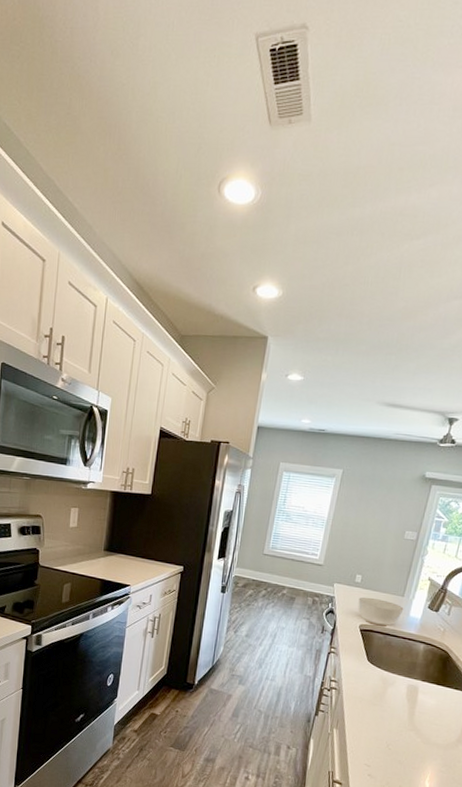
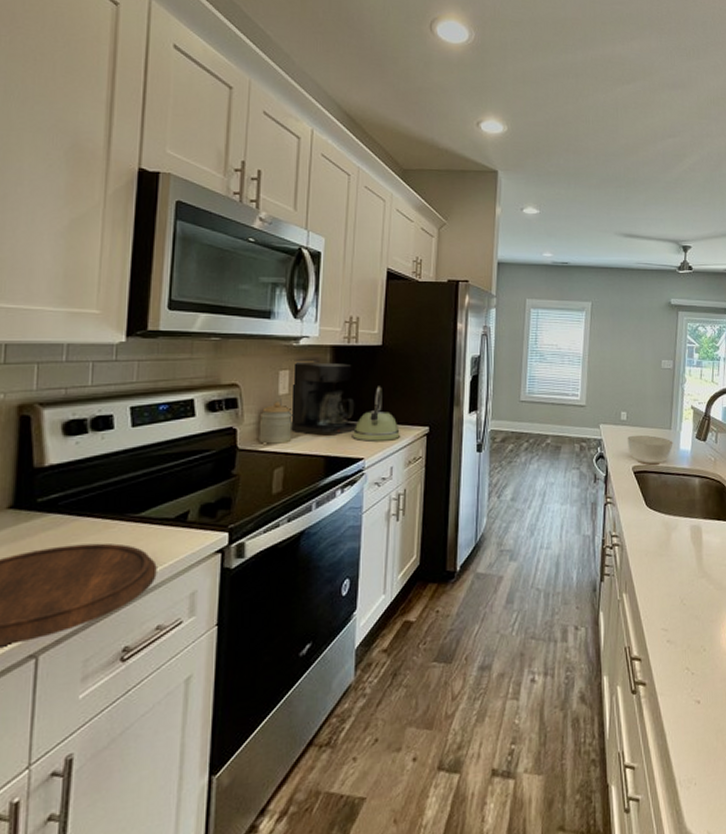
jar: none [54,532,79,566] -> present [258,401,293,444]
coffee maker: none [71,502,128,564] -> present [280,361,358,436]
kettle: none [122,528,160,574] -> present [352,386,400,442]

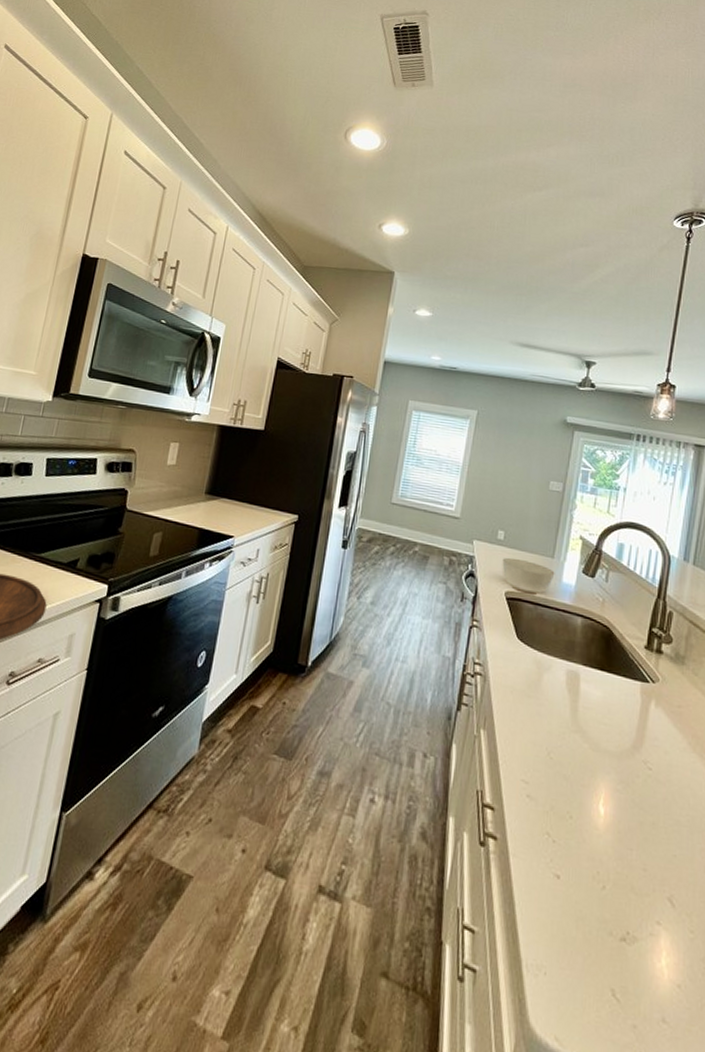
jar: present [258,401,293,444] -> none [144,470,177,511]
coffee maker: present [280,361,358,436] -> none [167,437,235,510]
kettle: present [352,386,400,442] -> none [226,468,270,524]

